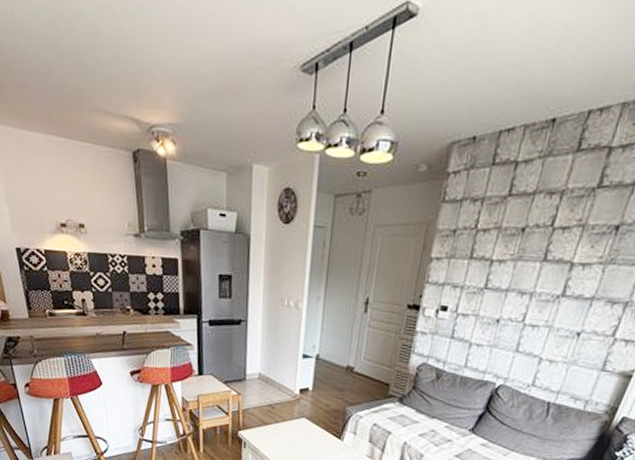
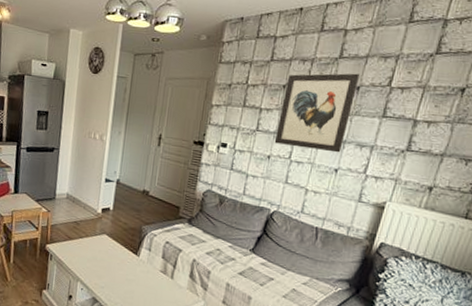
wall art: none [505,207,623,313] -> present [274,73,361,153]

